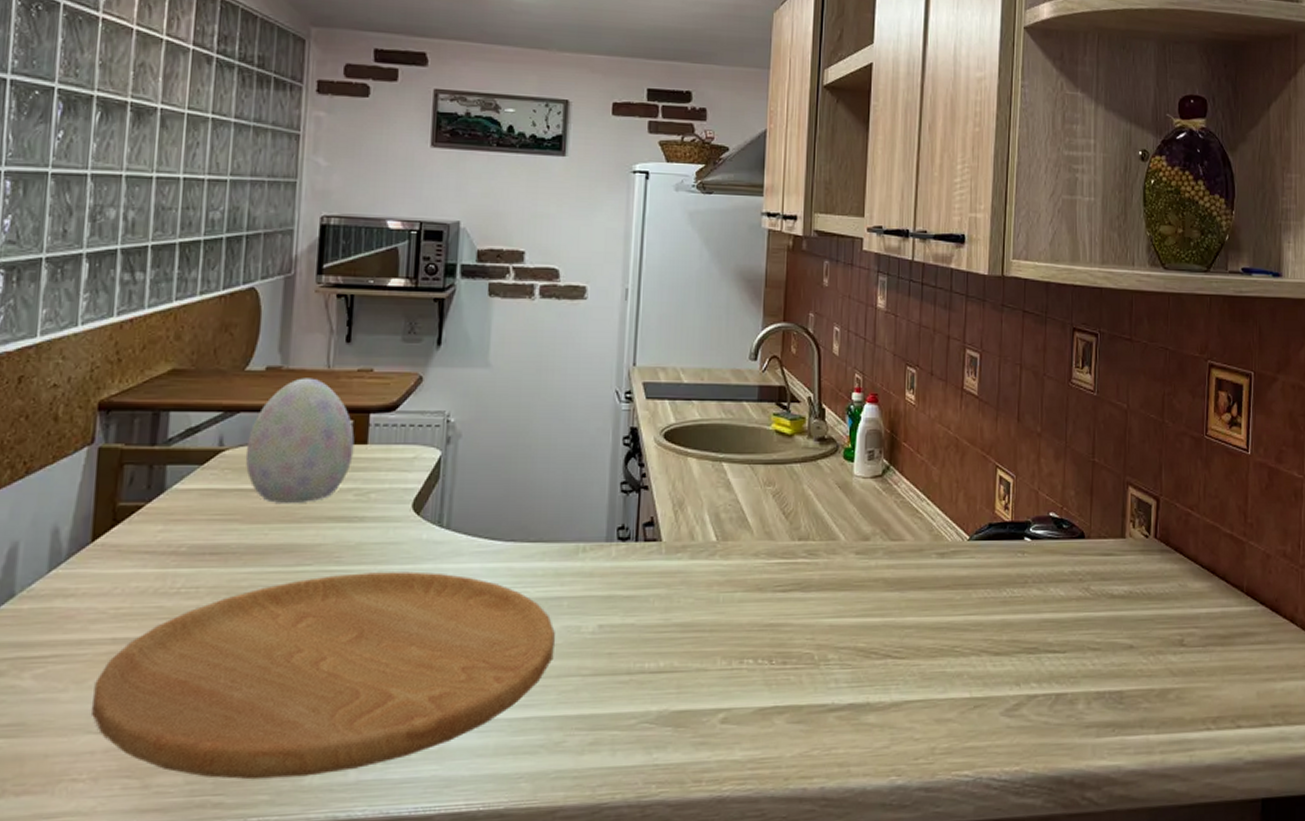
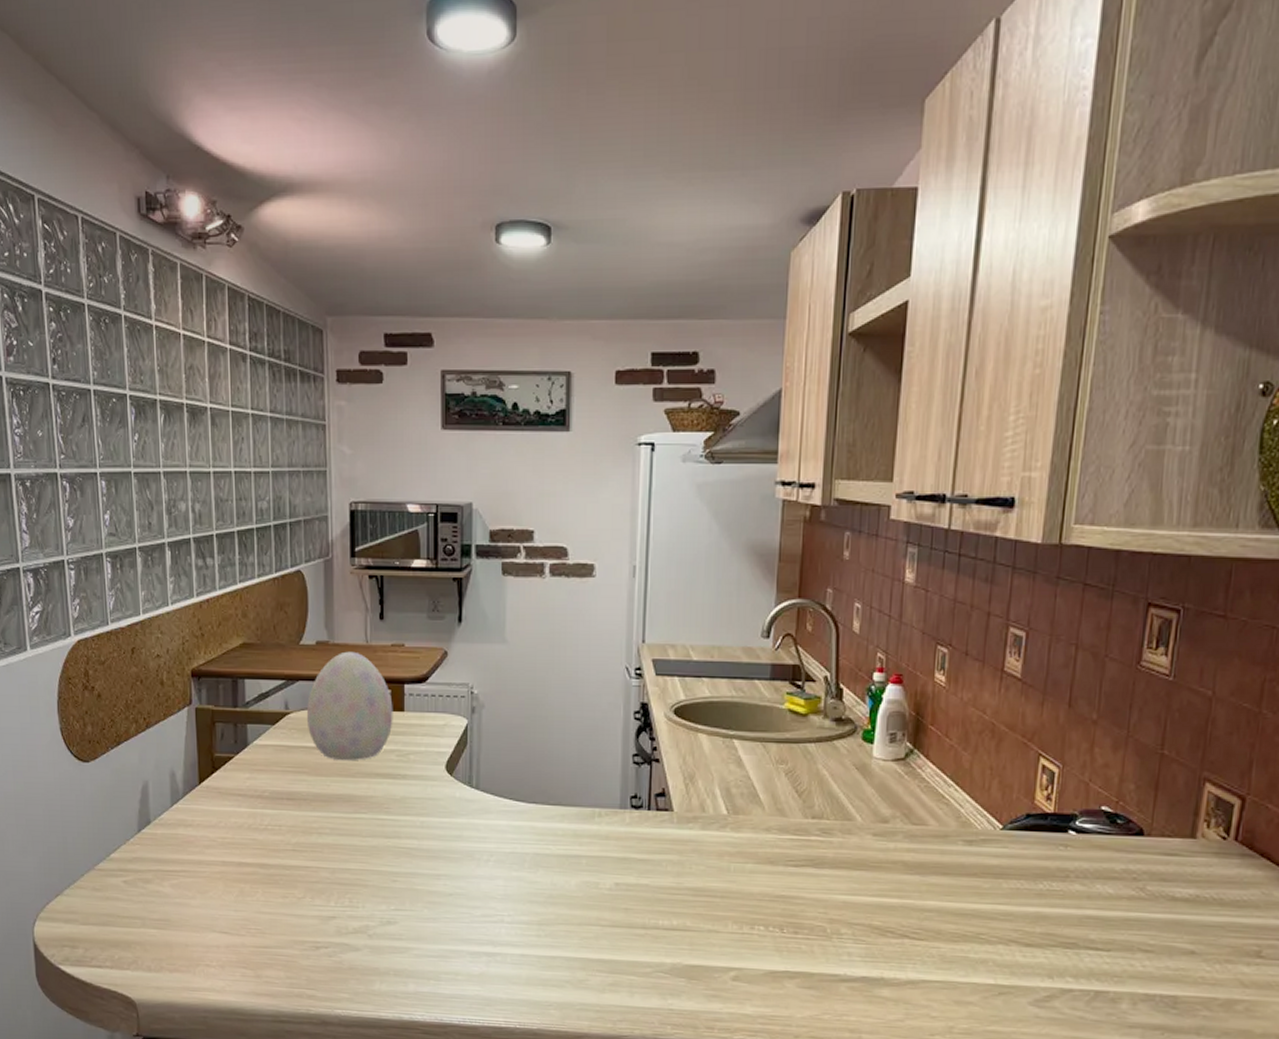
cutting board: present [92,571,555,780] -> none [214,822,575,984]

